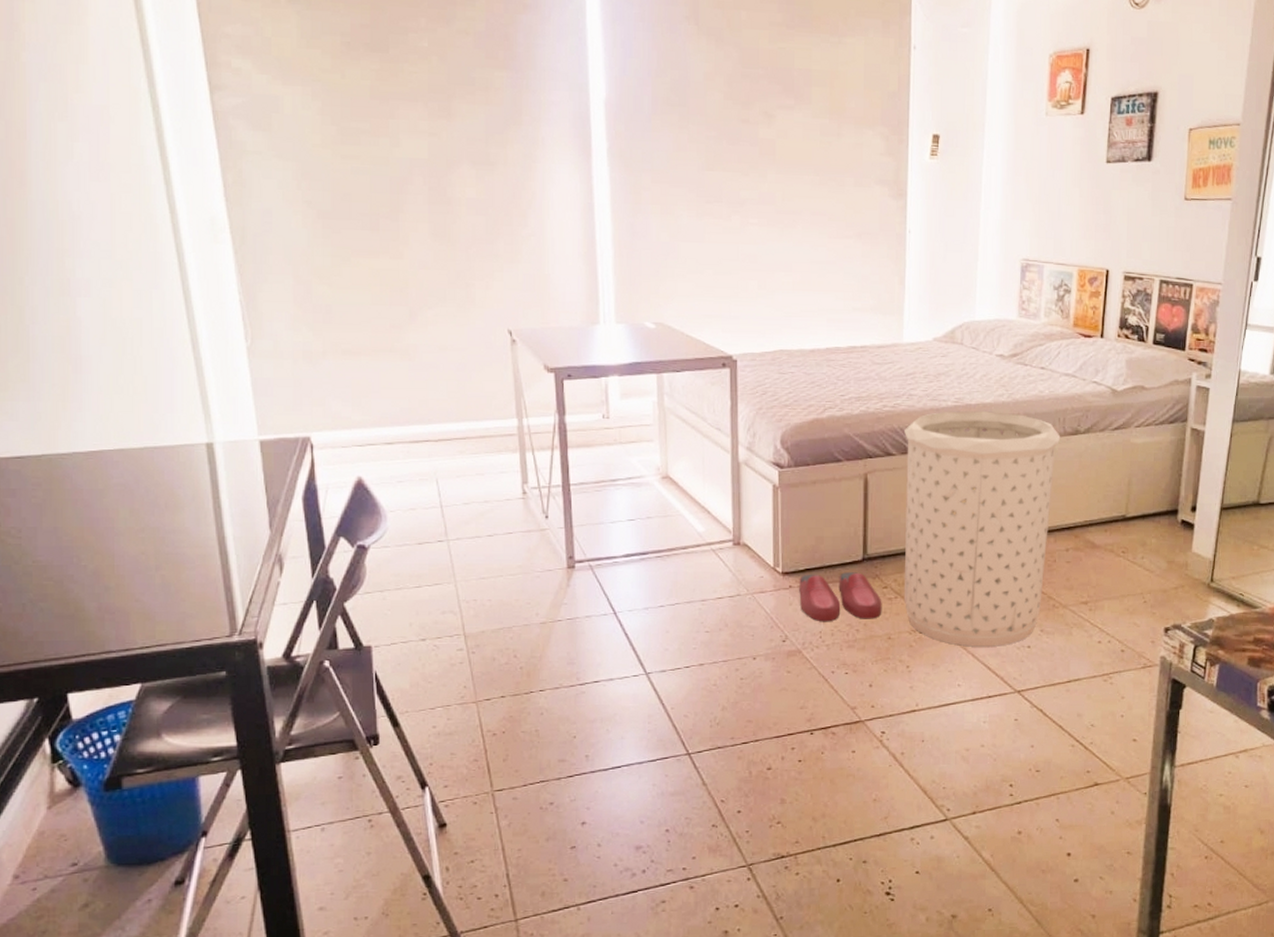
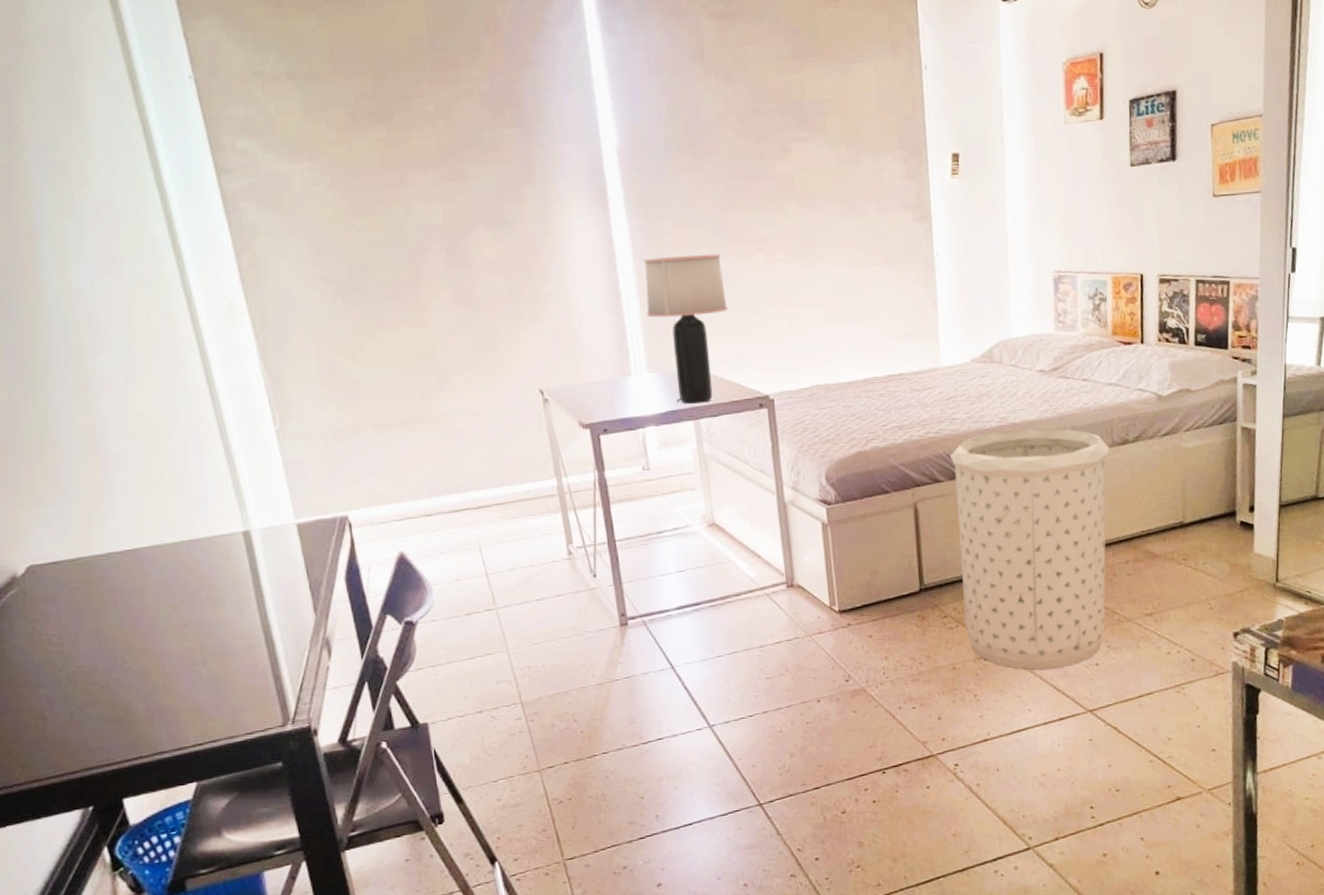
table lamp: none [620,210,700,357] -> present [643,253,728,404]
slippers: present [799,572,882,621] -> none [857,604,944,657]

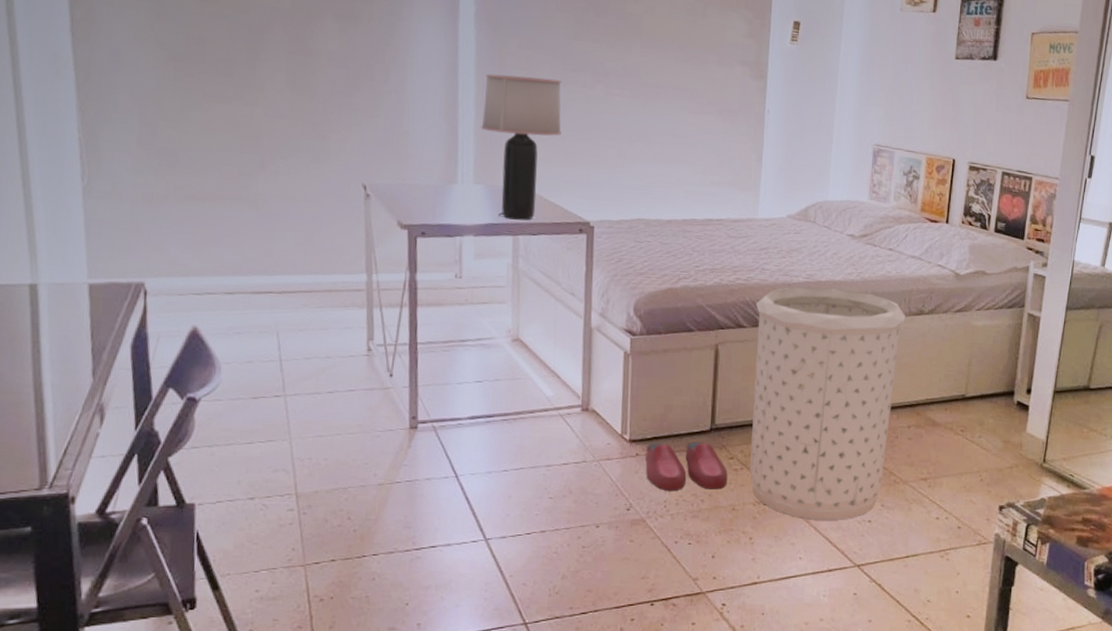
slippers: none [857,604,944,657] -> present [646,442,728,490]

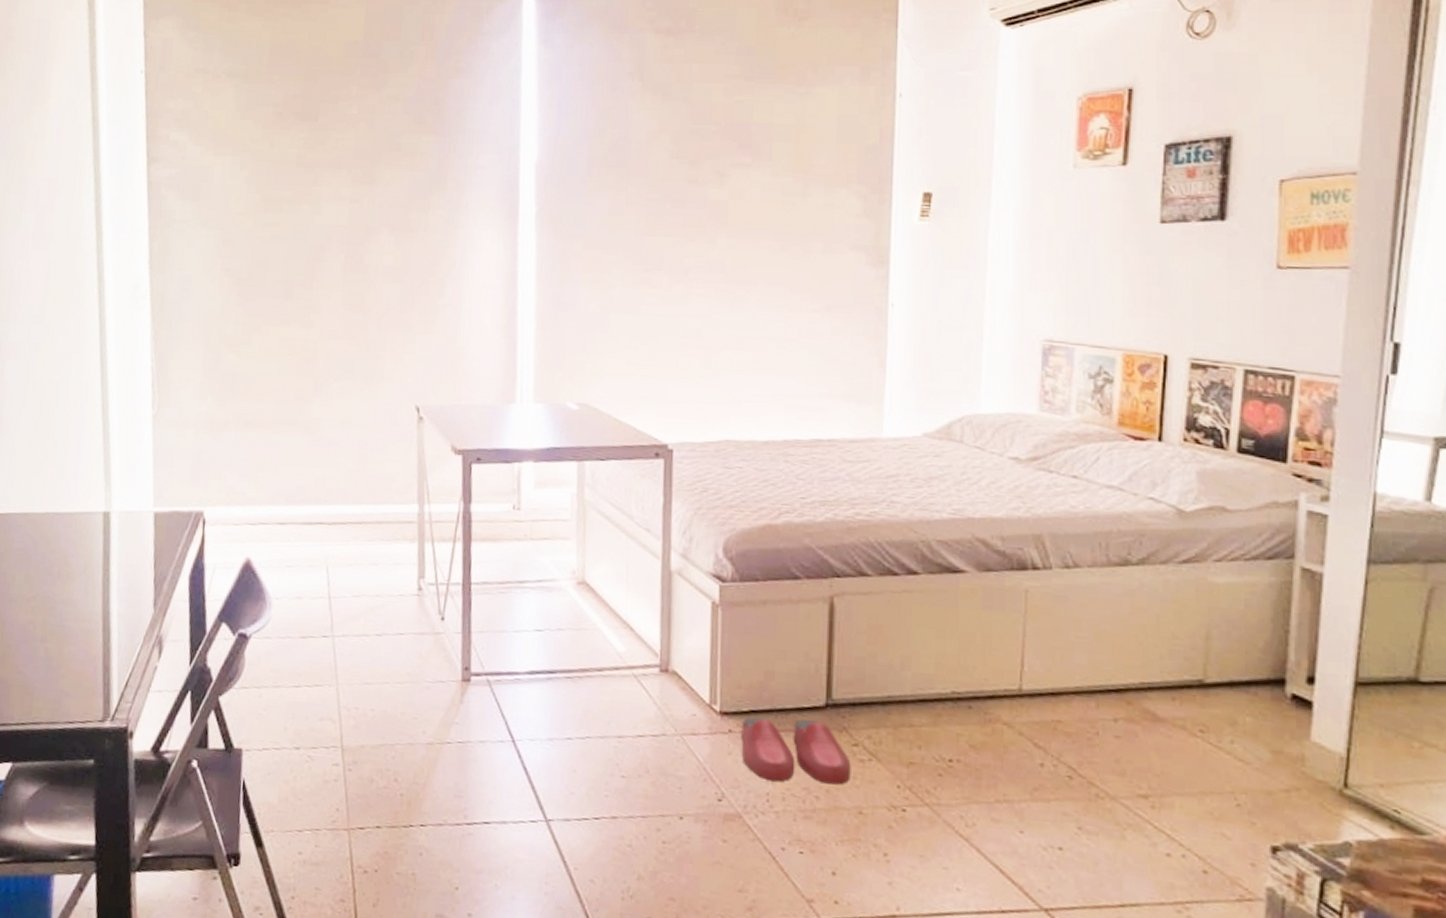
table lamp: present [481,73,562,220] -> none [542,279,633,443]
laundry basket: present [749,286,906,520] -> none [880,524,1103,843]

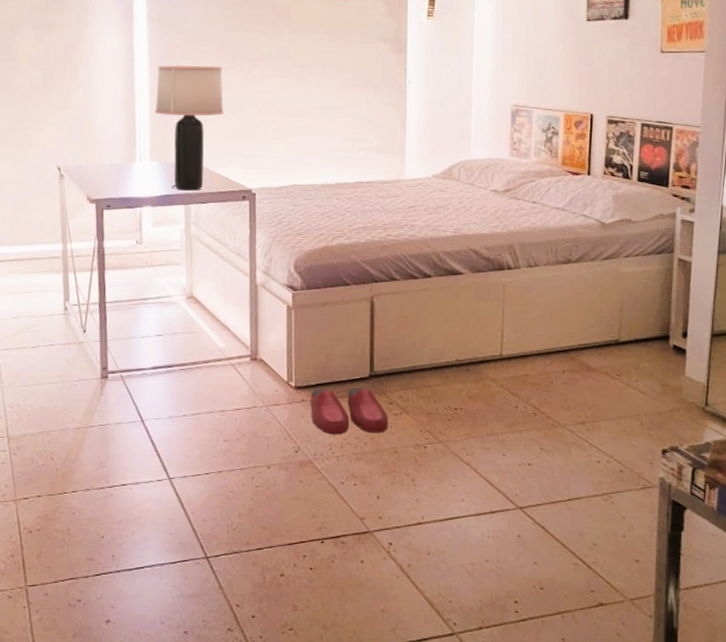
table lamp: none [542,279,633,443] -> present [155,65,224,191]

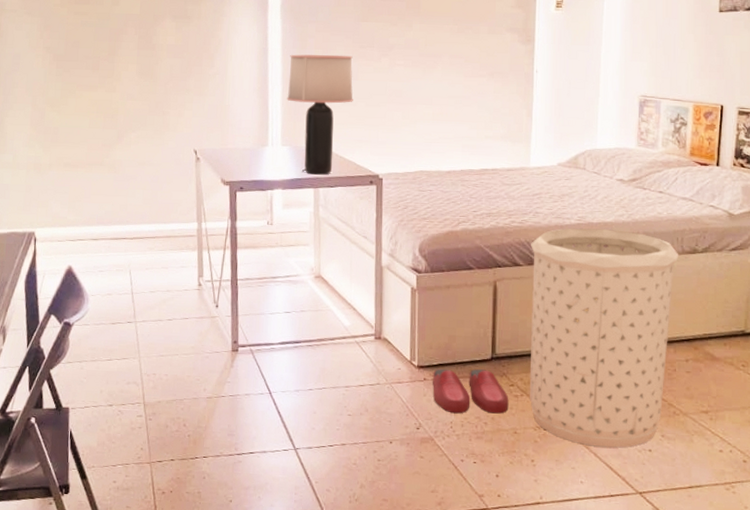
laundry basket: none [407,240,554,463] -> present [529,228,679,448]

